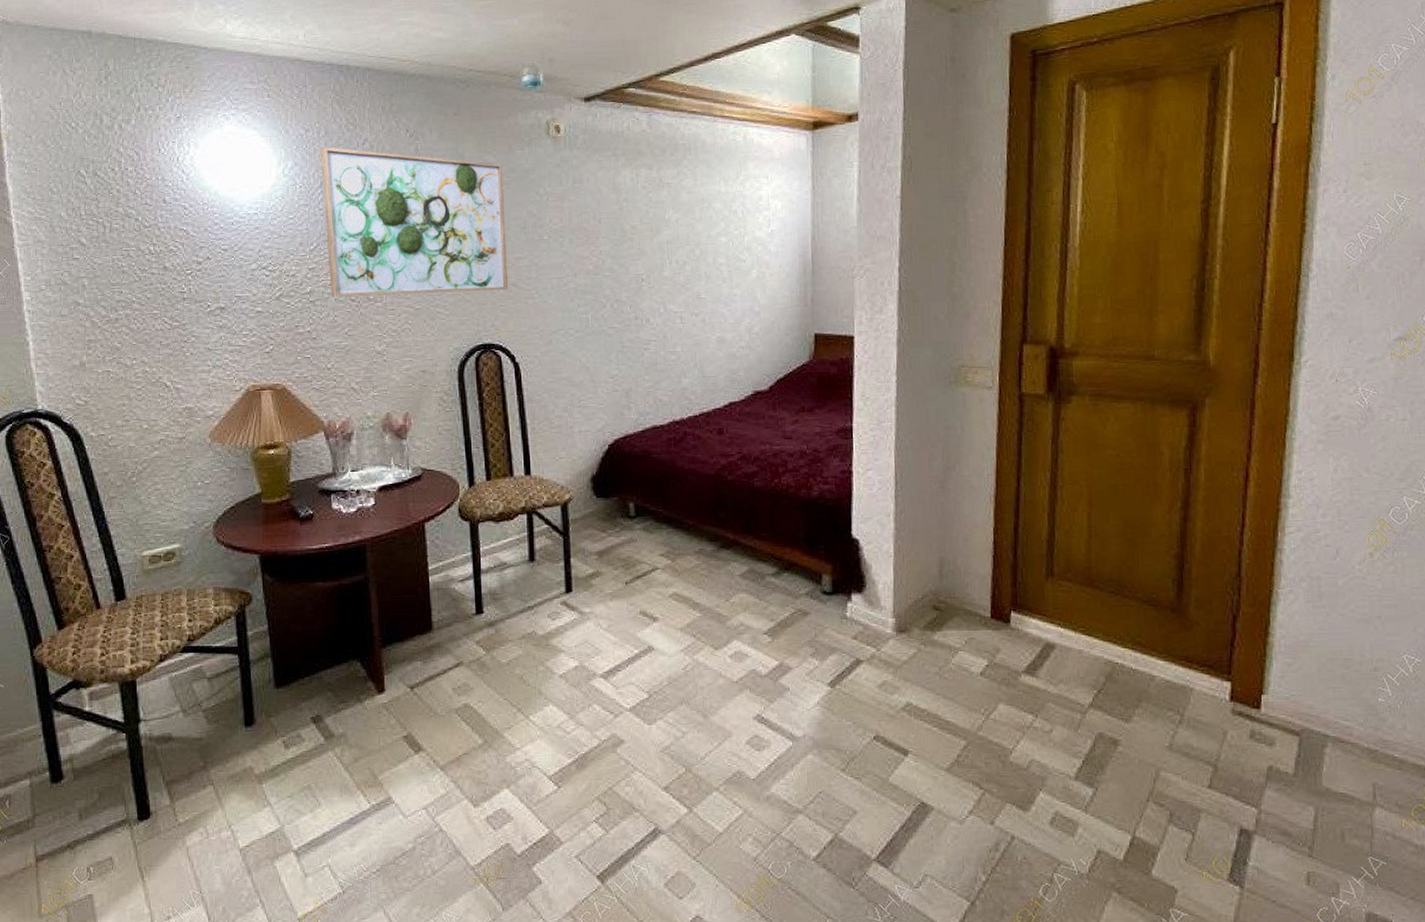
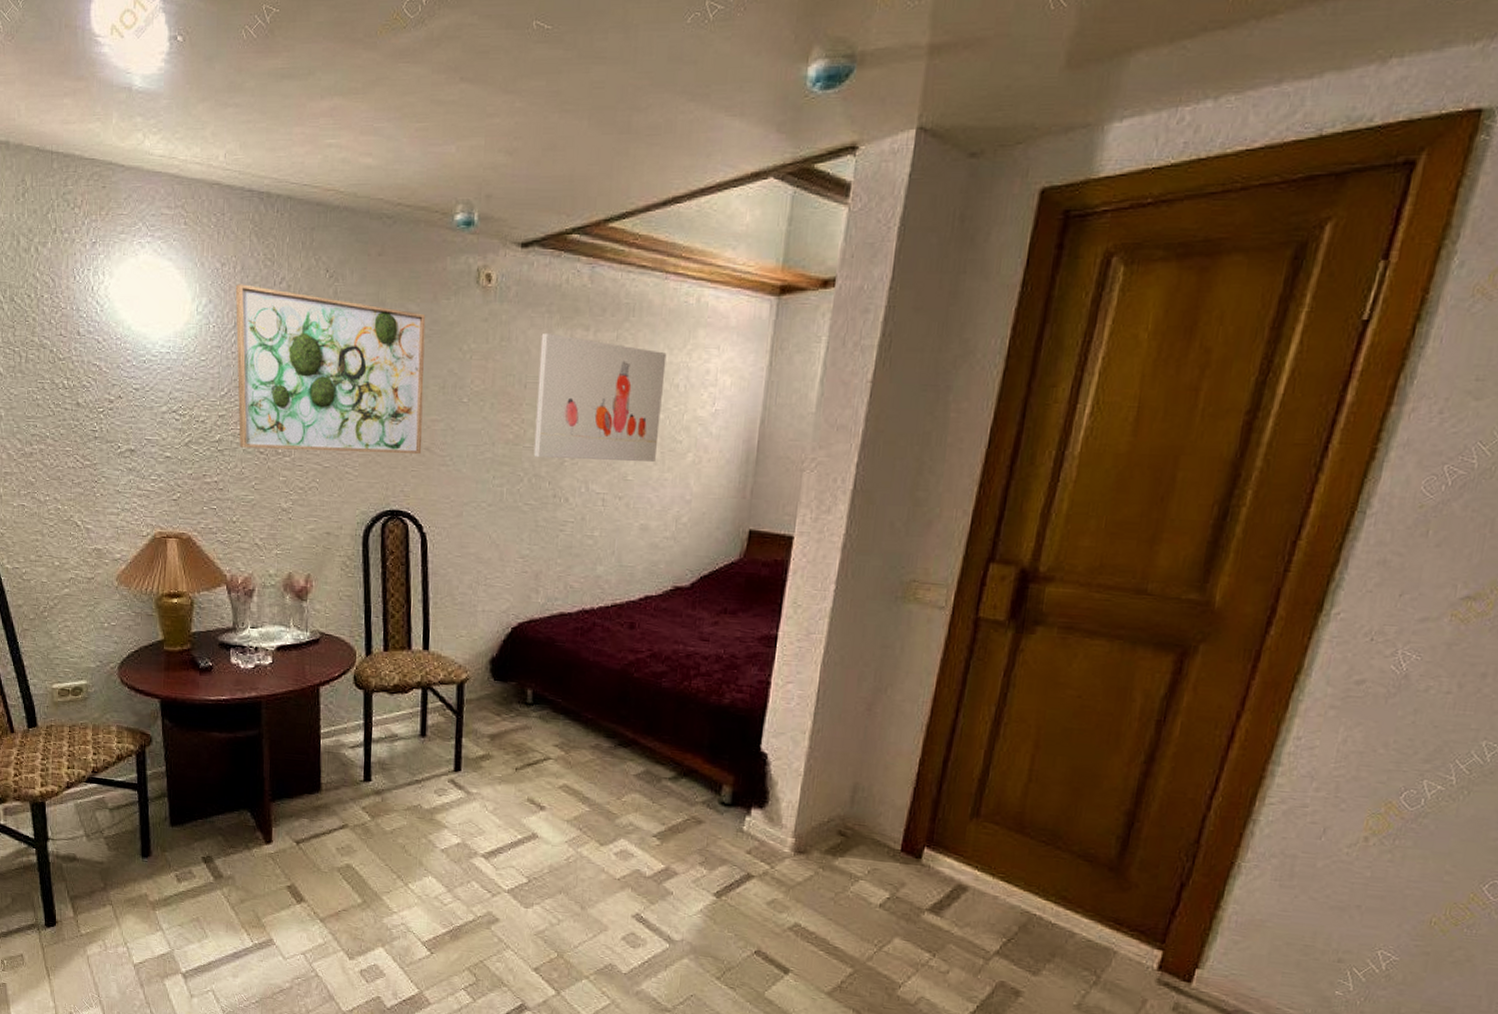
wall art: none [610,173,725,285] -> present [533,332,667,461]

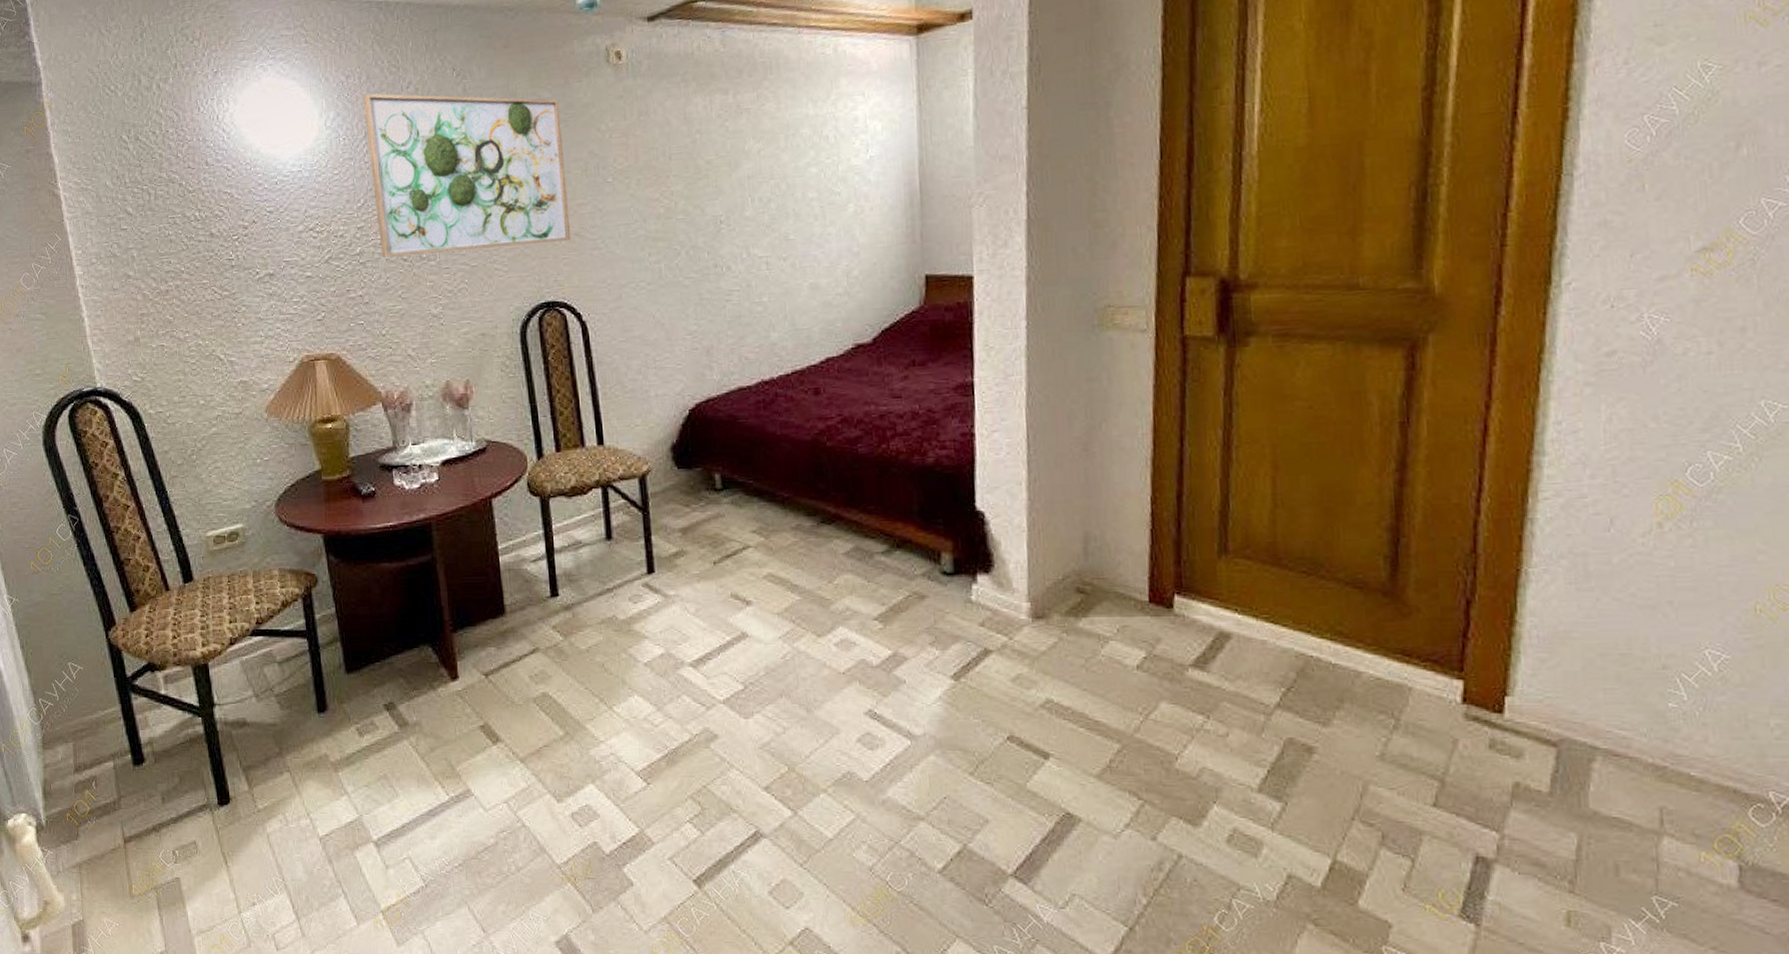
wall art: present [533,332,667,461] -> none [679,101,816,229]

